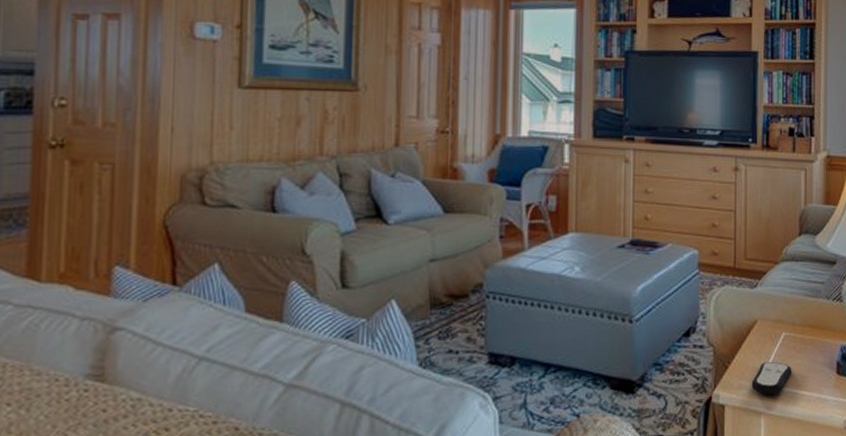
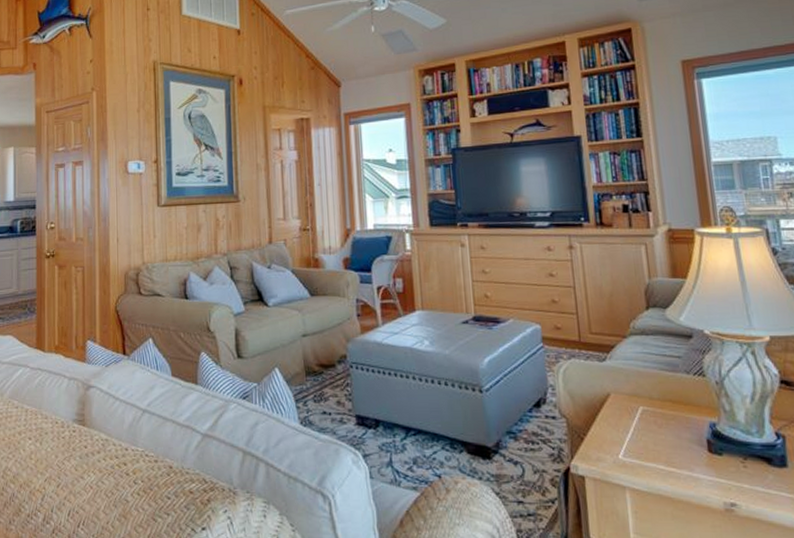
remote control: present [751,361,792,395] -> none [611,435,656,469]

